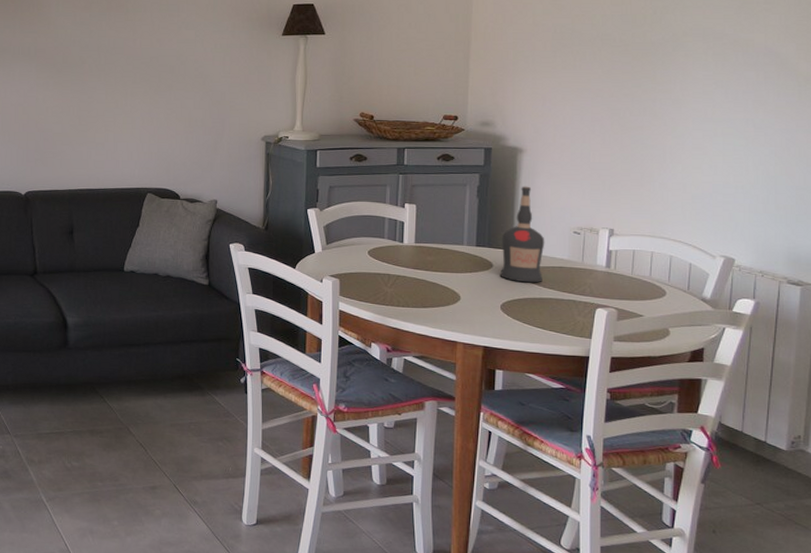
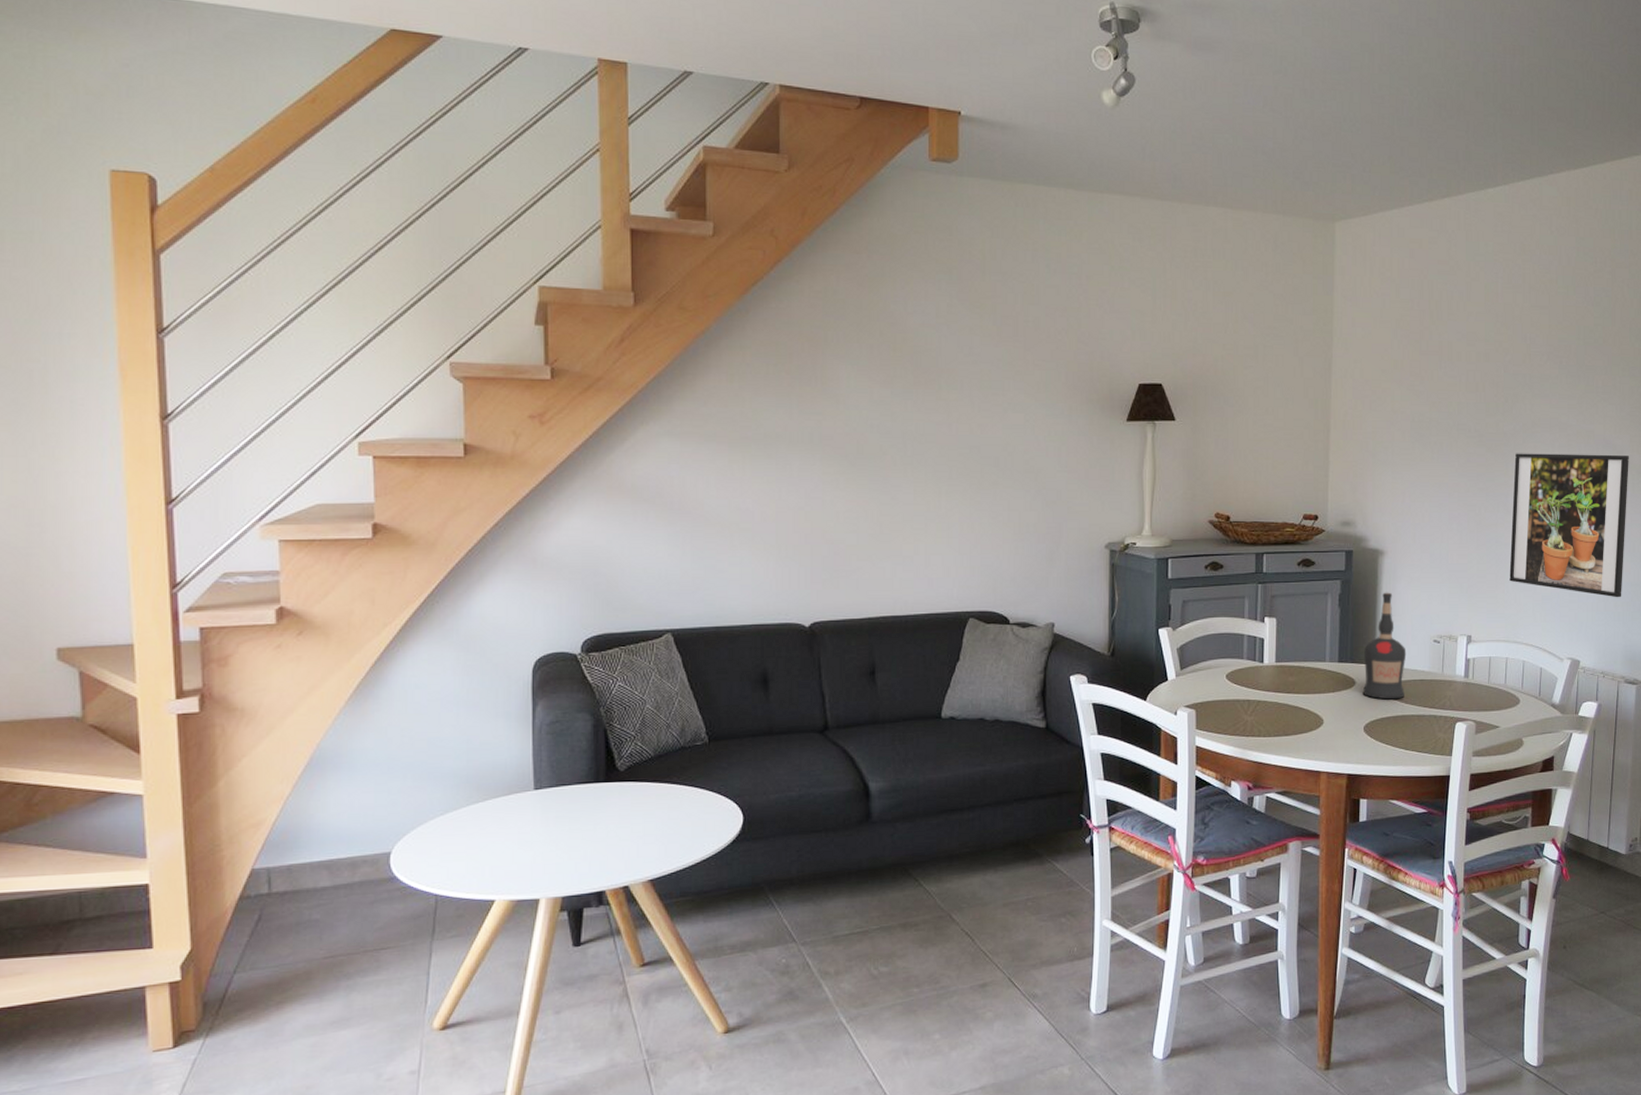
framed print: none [656,61,795,201] -> present [1509,453,1629,598]

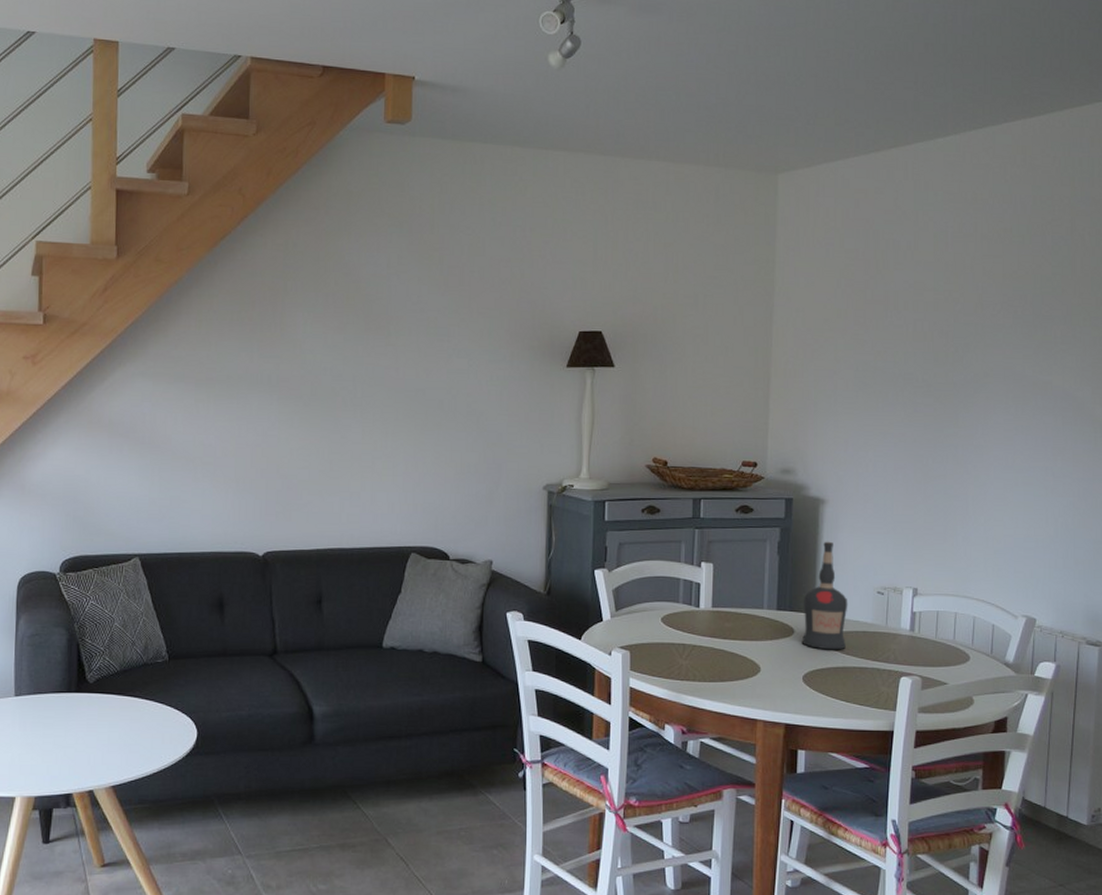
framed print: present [1509,453,1629,598] -> none [959,404,1091,555]

